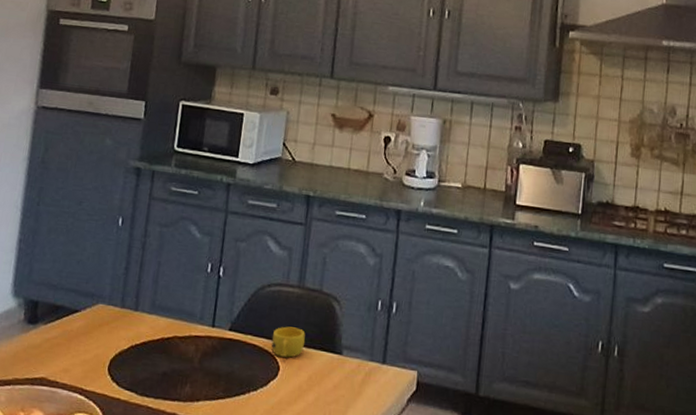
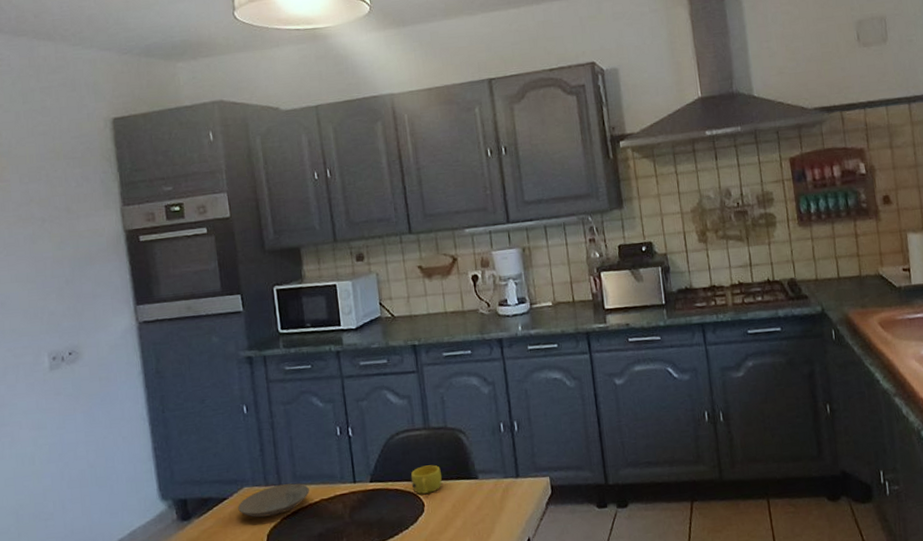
plate: none [87,309,165,342] -> present [238,483,309,518]

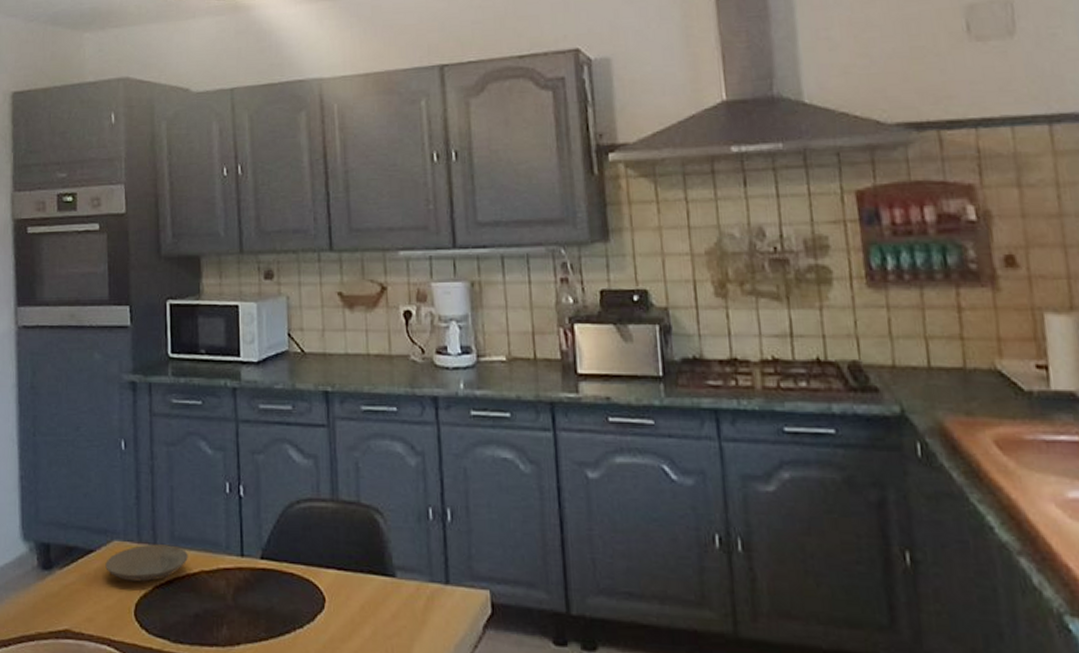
cup: present [410,465,442,494] -> none [310,548,350,586]

